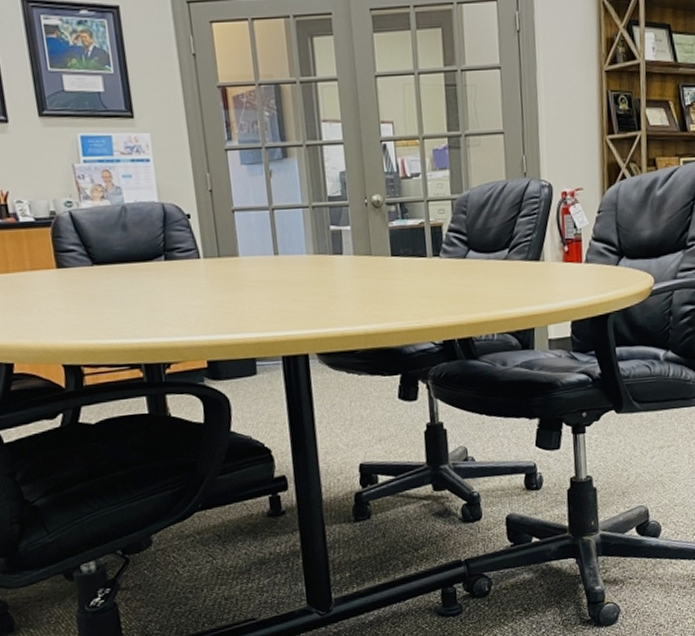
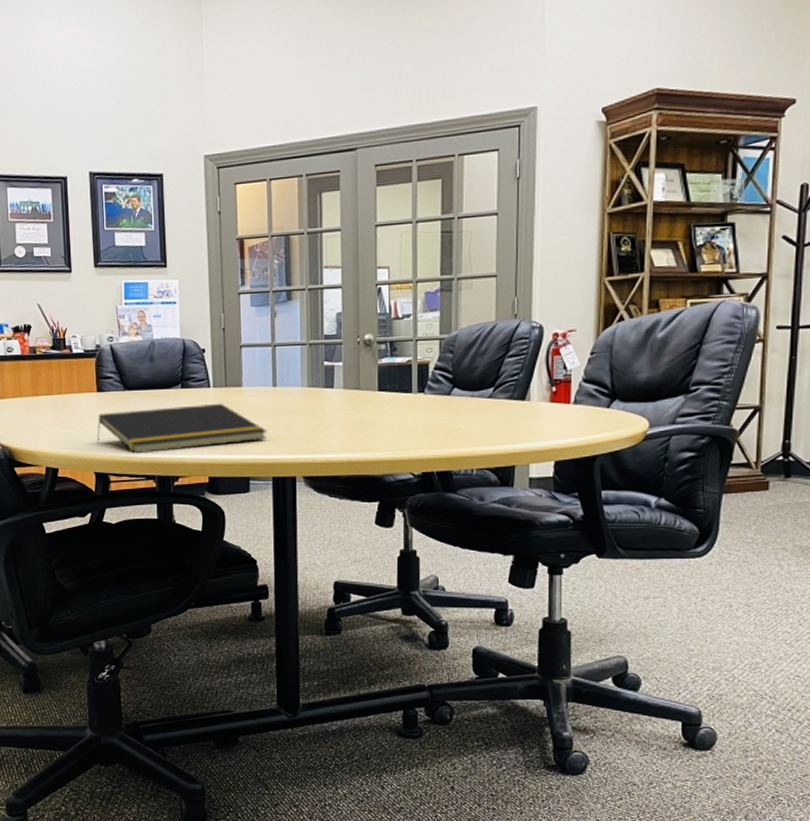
notepad: none [60,275,272,340] -> present [97,403,268,454]

